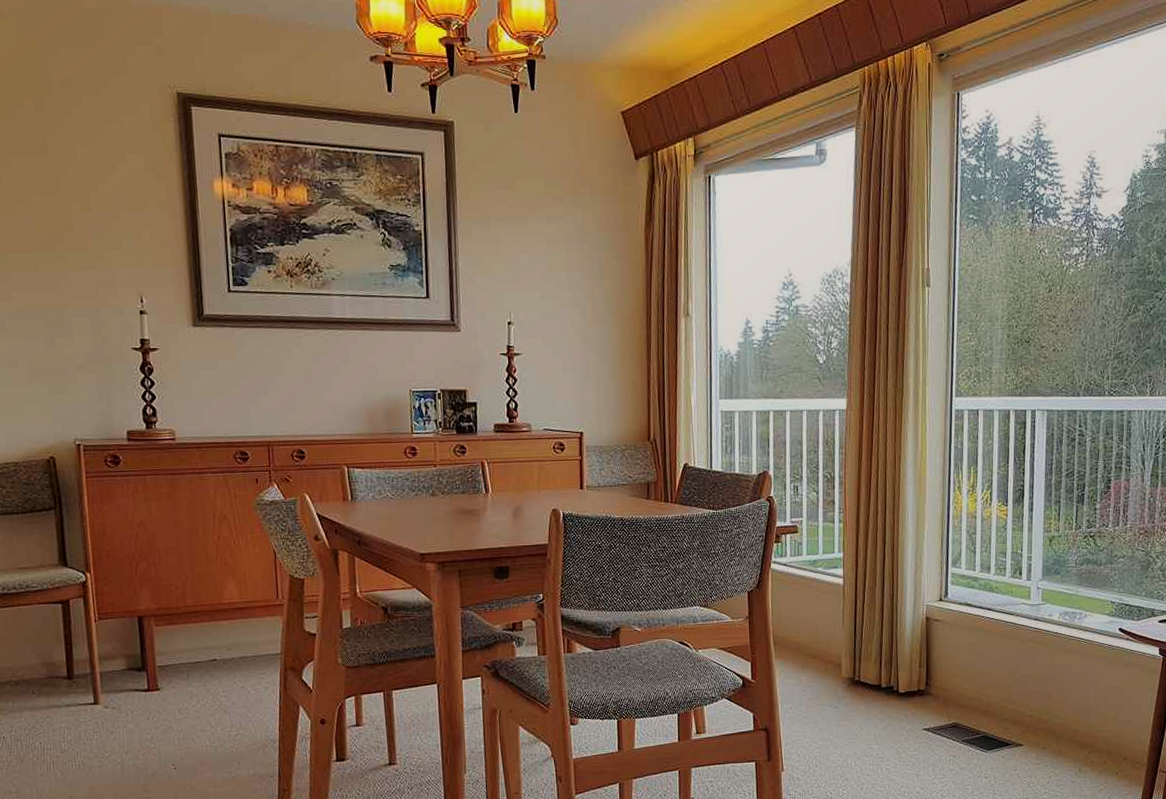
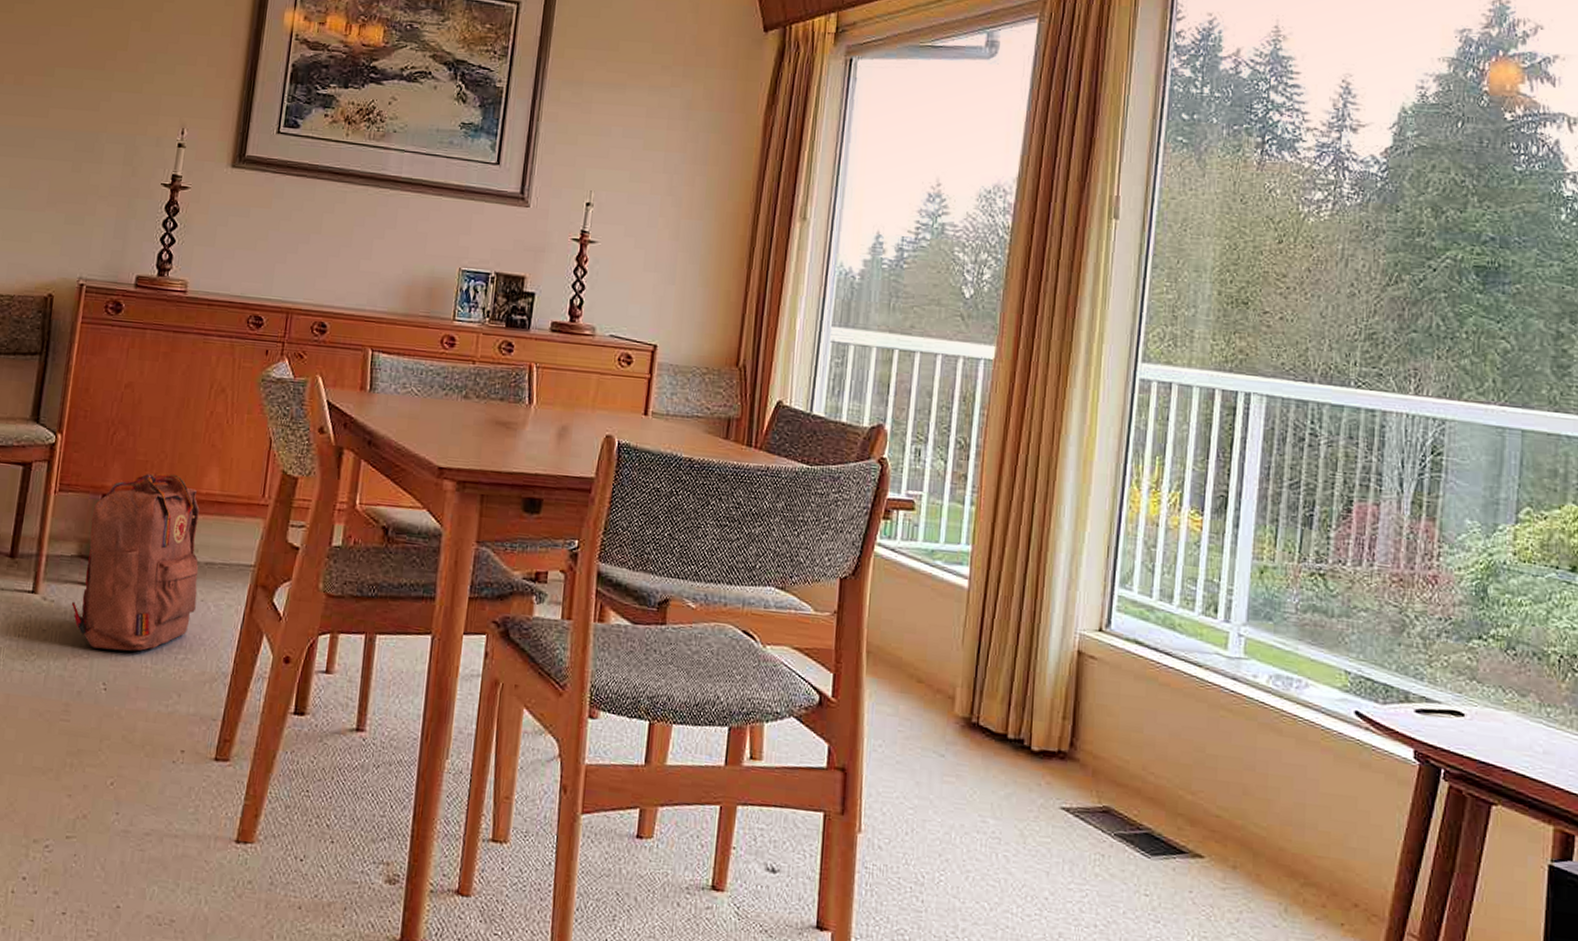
backpack: none [130,591,238,739] -> present [71,473,200,651]

